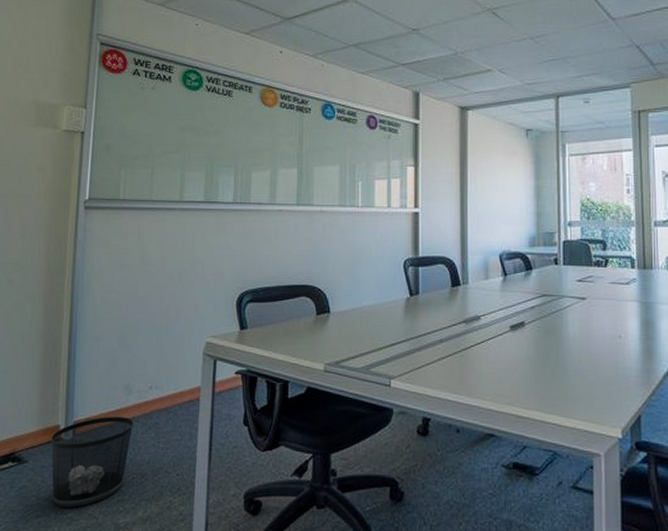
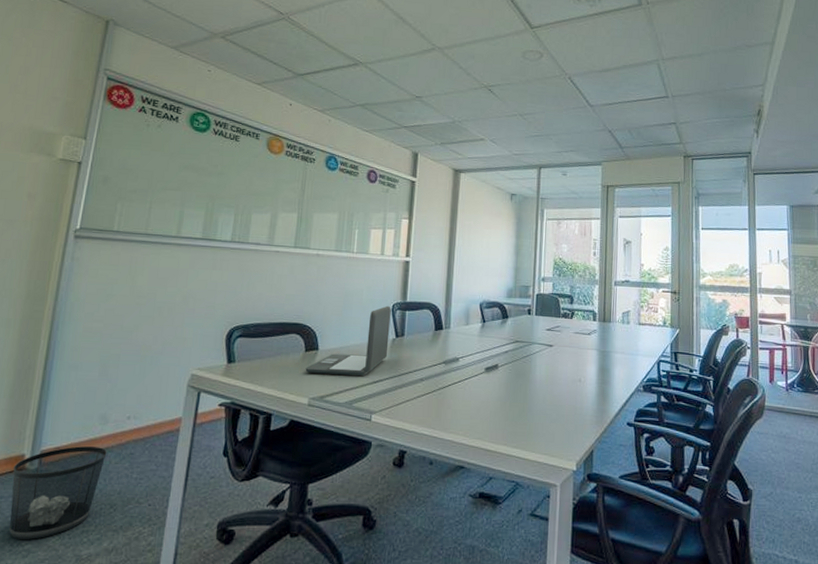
laptop: none [318,262,403,338] -> present [305,305,391,376]

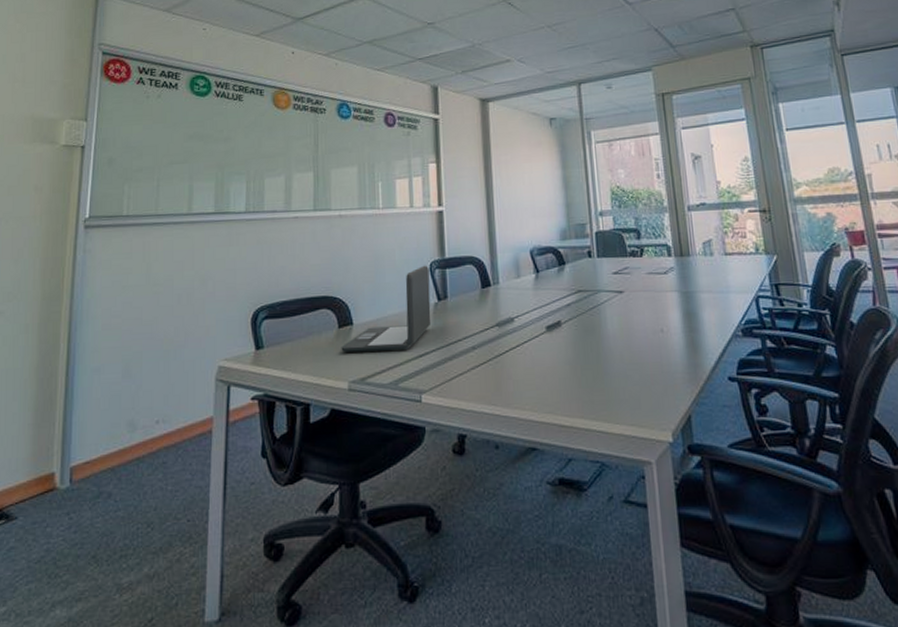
waste bin: present [9,445,107,540] -> none [44,457,138,569]

